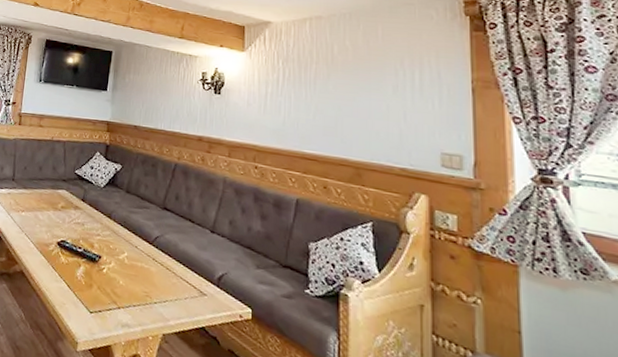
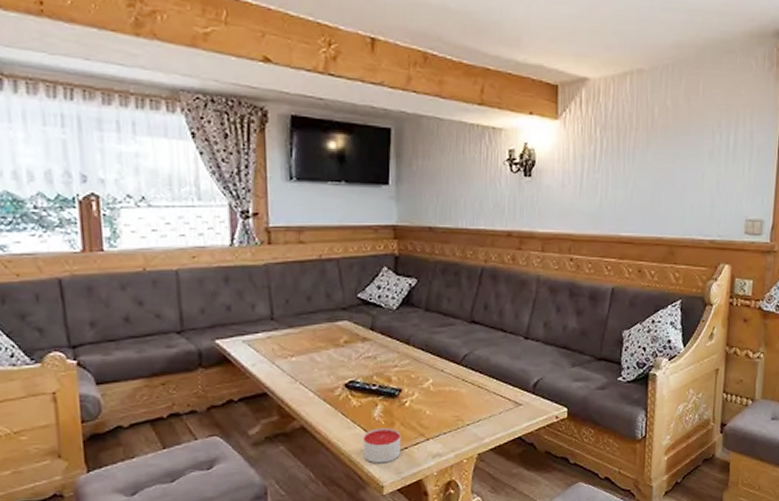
candle: none [64,286,97,321] -> present [362,428,401,464]

